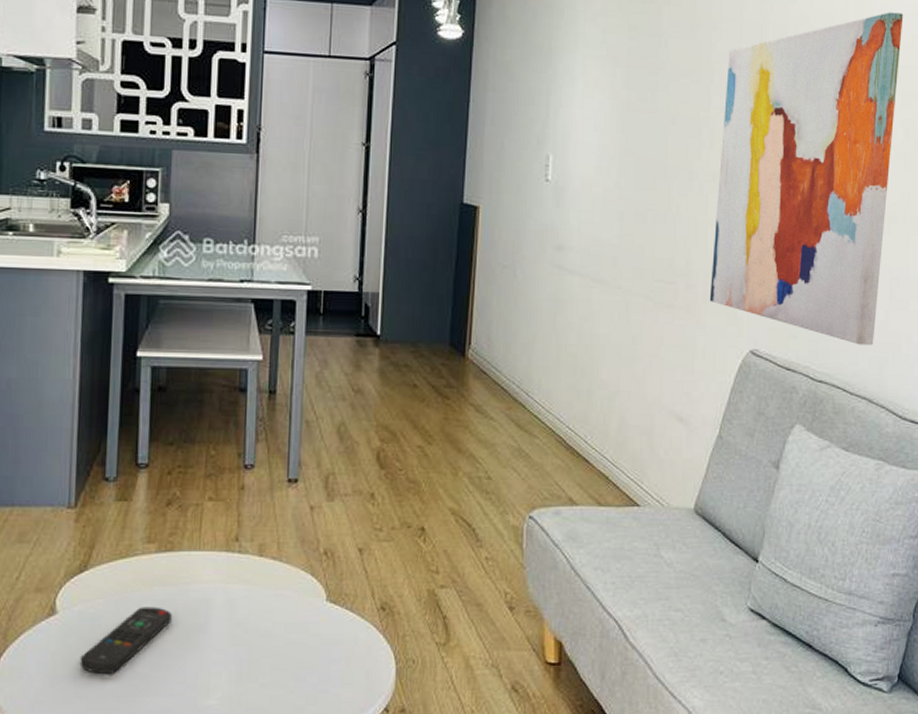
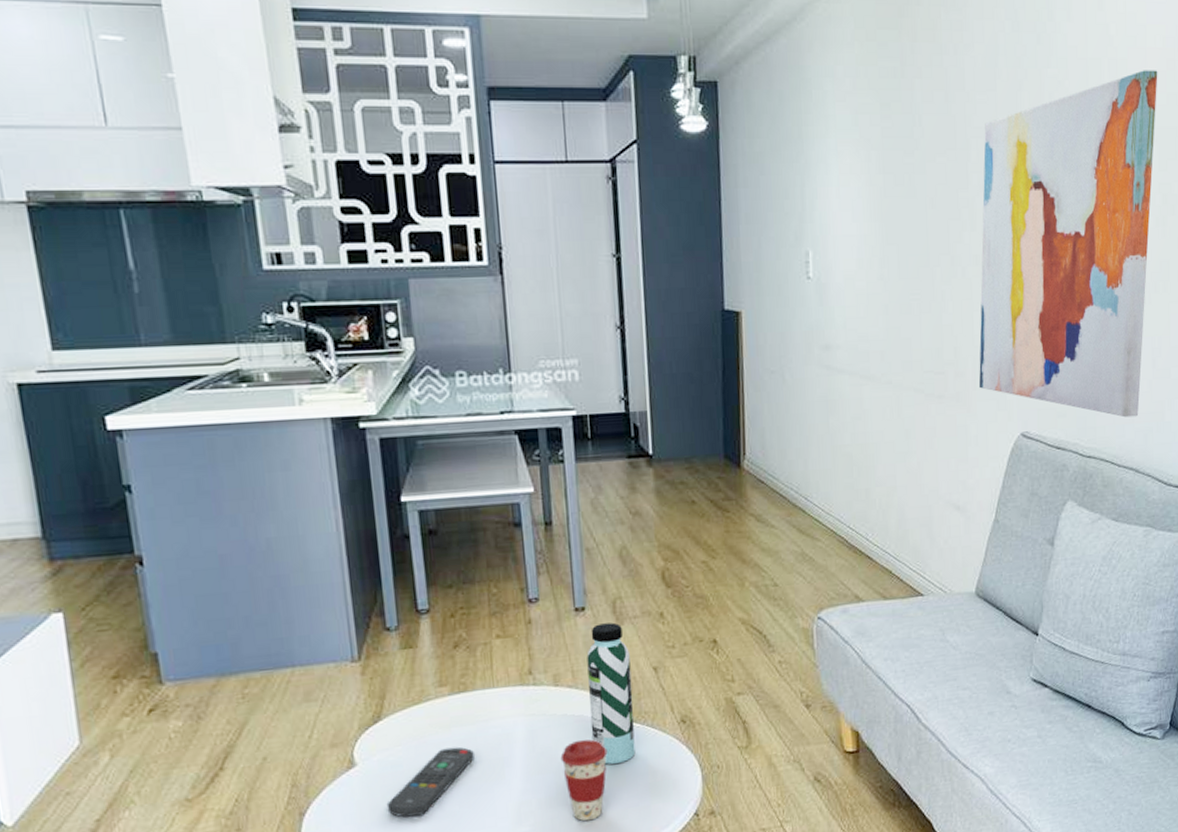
coffee cup: none [256,614,304,702] -> present [560,739,608,822]
water bottle: none [289,498,337,644] -> present [587,622,636,765]

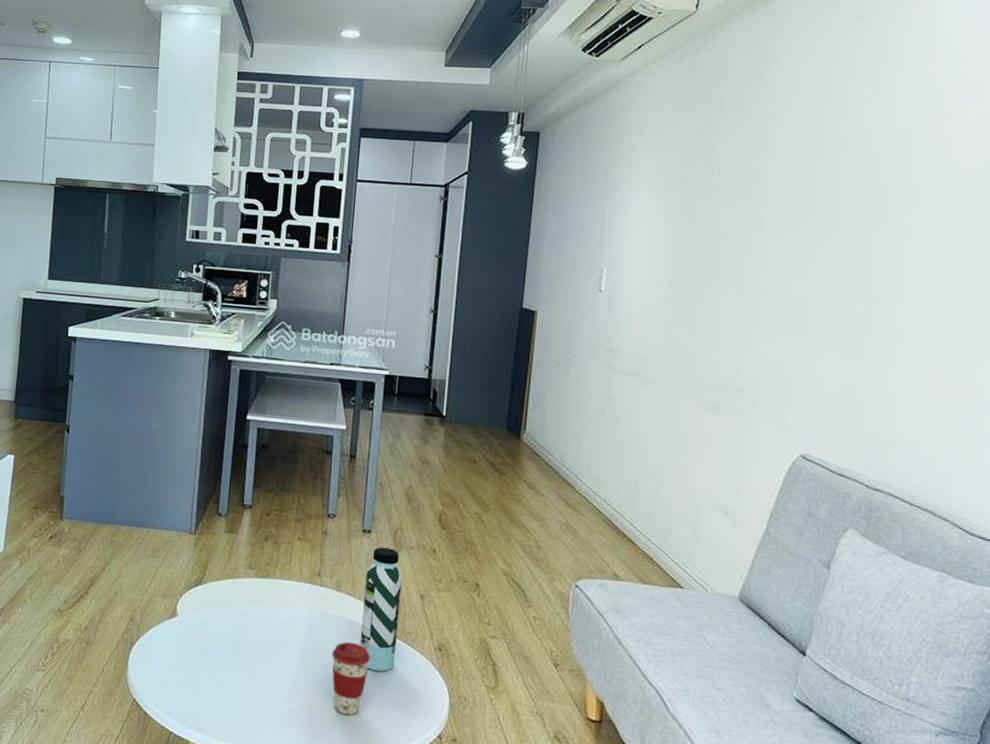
remote control: present [386,747,474,818] -> none [192,619,265,670]
wall art: present [978,70,1158,418] -> none [758,141,975,460]

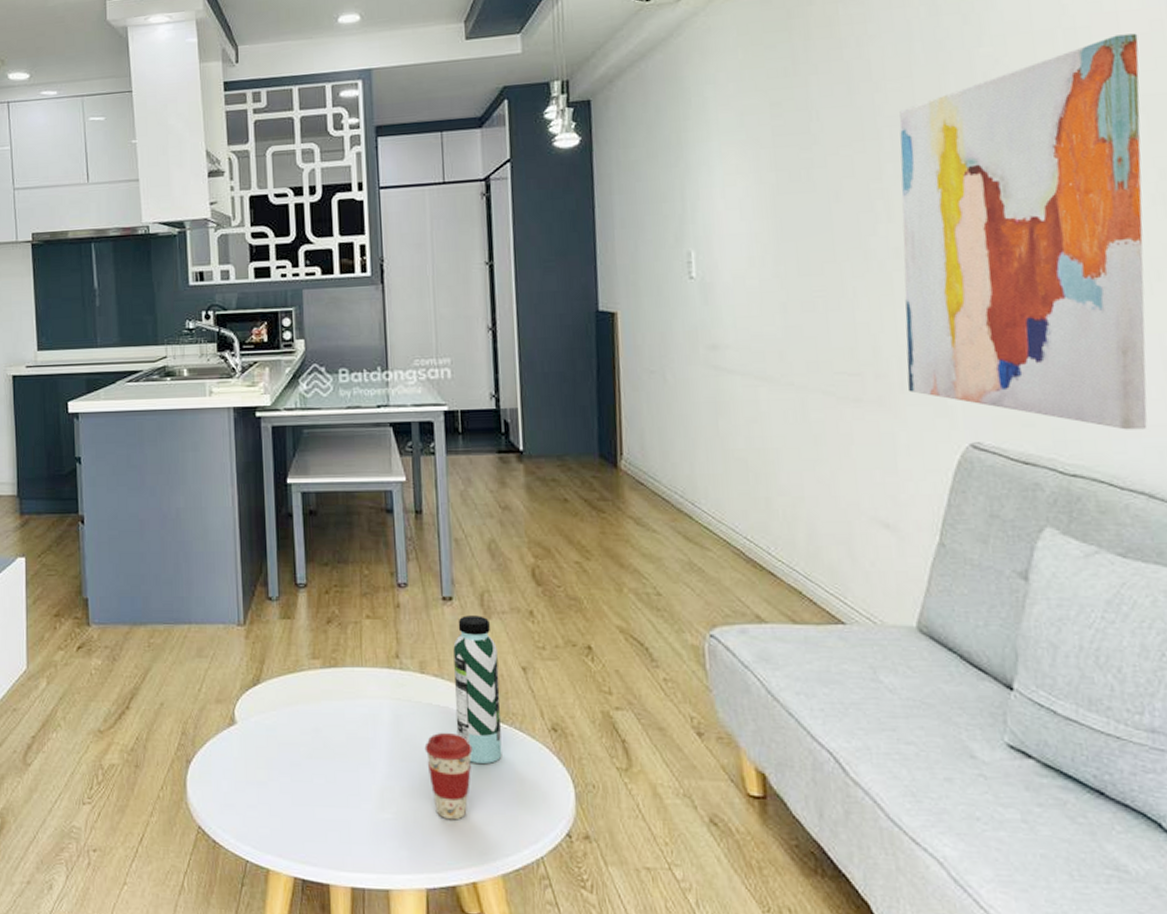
wall art: none [758,141,975,460] -> present [899,33,1147,430]

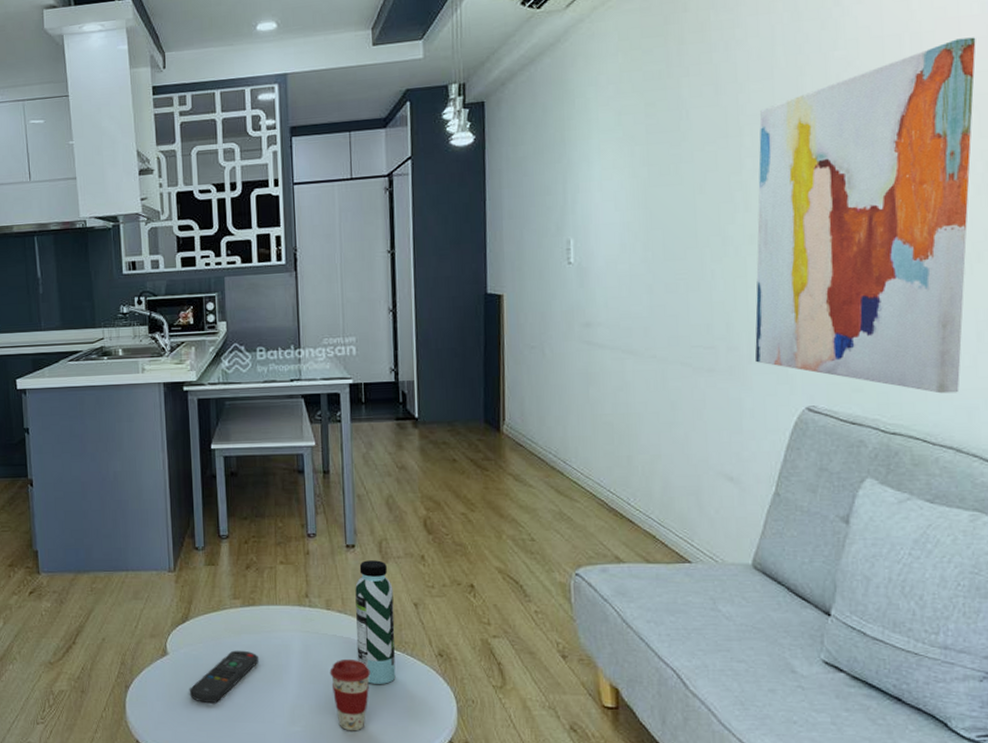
remote control: none [260,720,341,782] -> present [189,650,259,703]

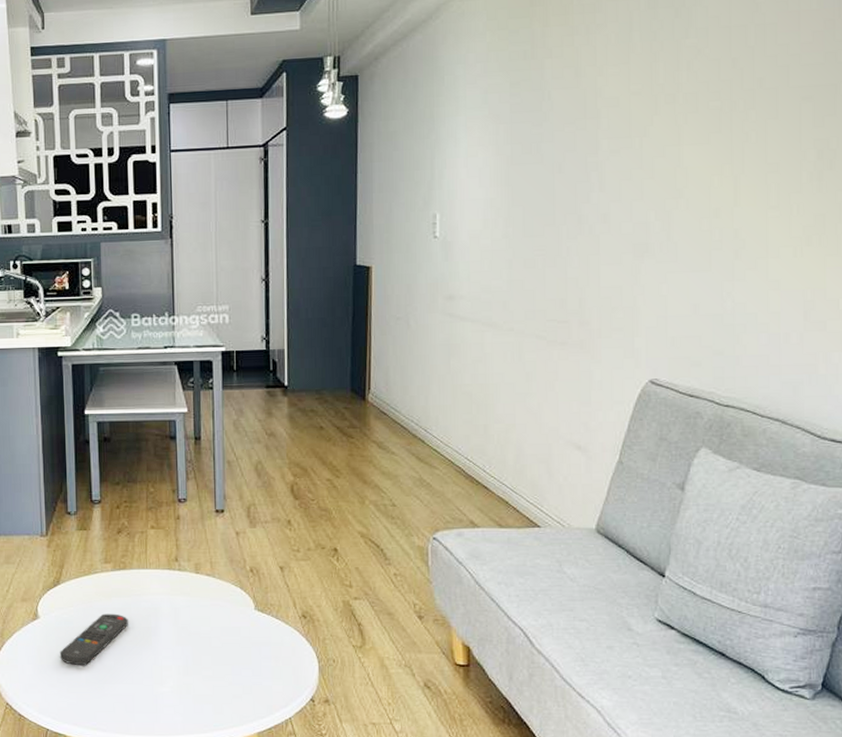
coffee cup: present [329,658,371,731] -> none [197,621,237,691]
water bottle: present [355,560,396,684] -> none [223,525,261,645]
wall art: present [754,37,976,394] -> none [604,31,814,369]

